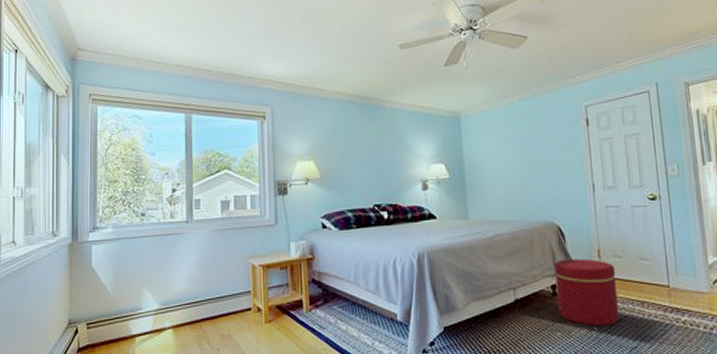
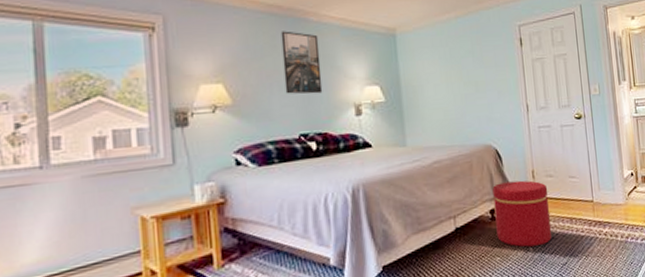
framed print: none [360,116,394,171] -> present [281,31,323,94]

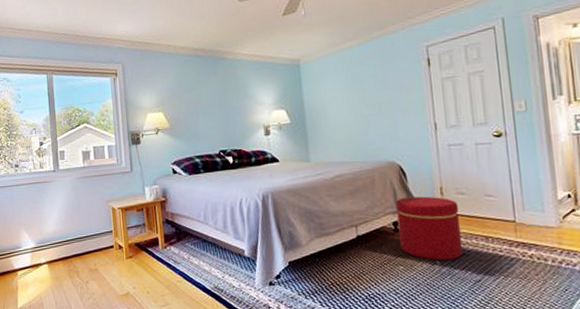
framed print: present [281,31,323,94] -> none [204,68,238,119]

